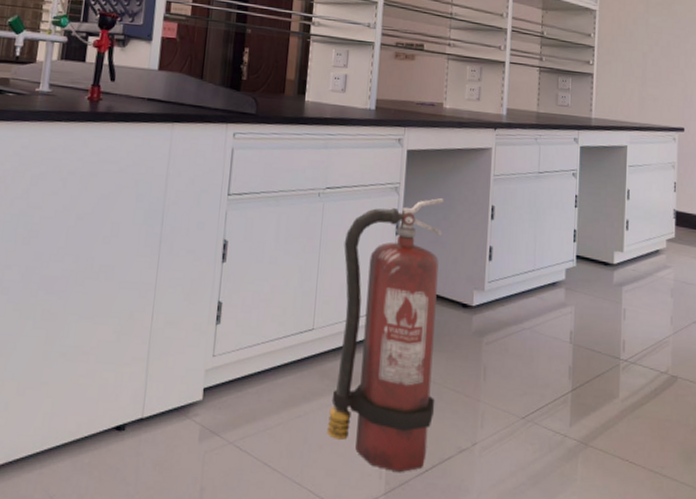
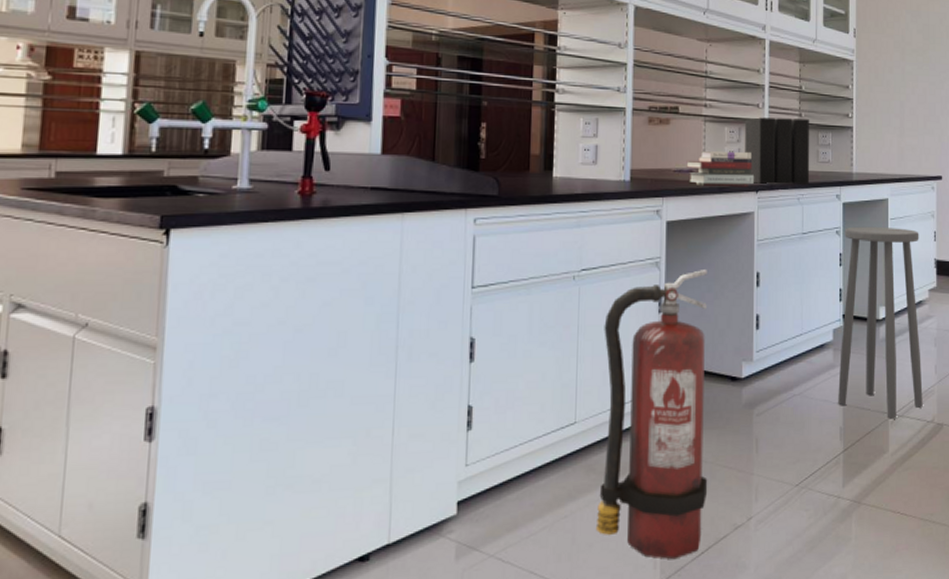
books: none [428,87,493,124] -> present [686,151,754,188]
books: none [485,59,551,126] -> present [745,117,810,185]
stool: none [568,170,658,365] -> present [838,226,923,419]

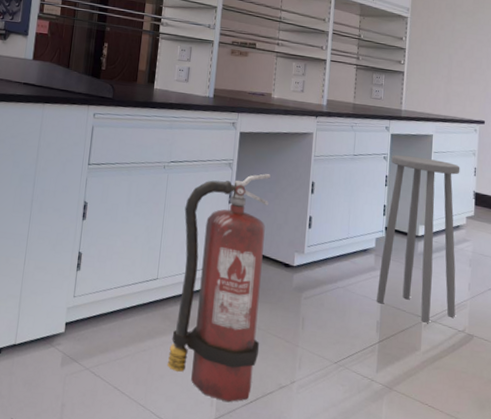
books: present [686,151,754,188] -> none [259,80,315,113]
books: present [745,117,810,185] -> none [308,57,366,116]

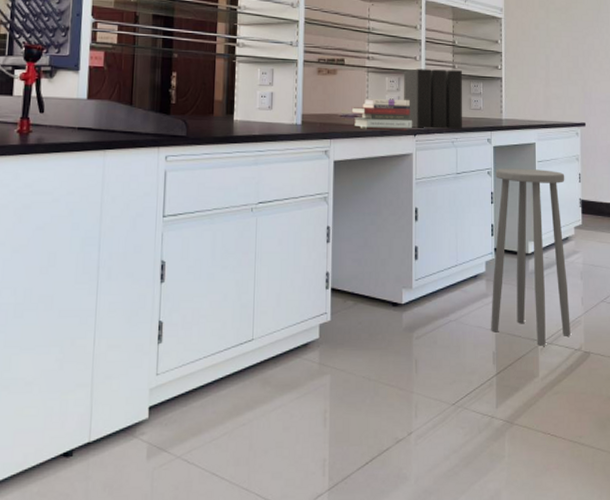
fire extinguisher: present [167,174,271,403] -> none [270,205,372,468]
books: none [259,80,315,113] -> present [351,99,412,131]
books: none [308,57,366,116] -> present [404,68,463,129]

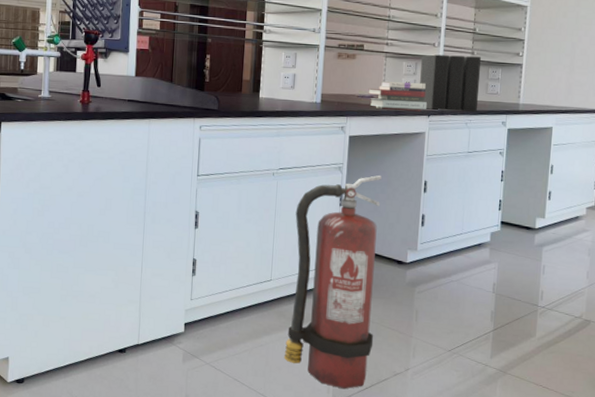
fire extinguisher: none [270,205,372,468] -> present [283,175,382,389]
stool: present [491,168,571,346] -> none [491,149,581,311]

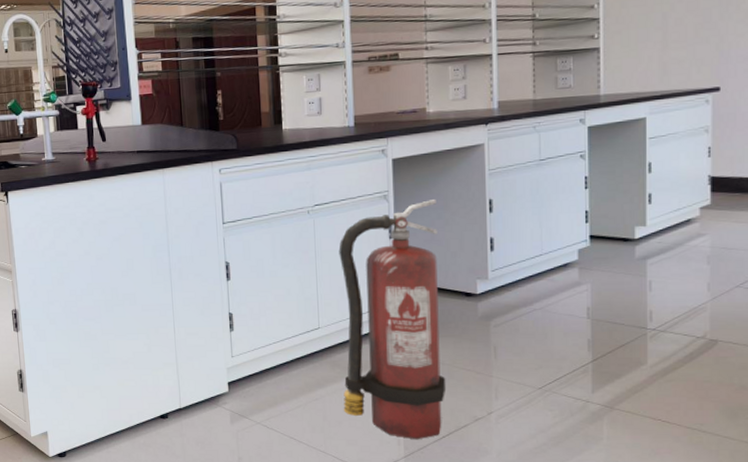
books: present [368,81,427,112] -> none [409,87,483,125]
books: present [420,54,482,112] -> none [471,47,548,117]

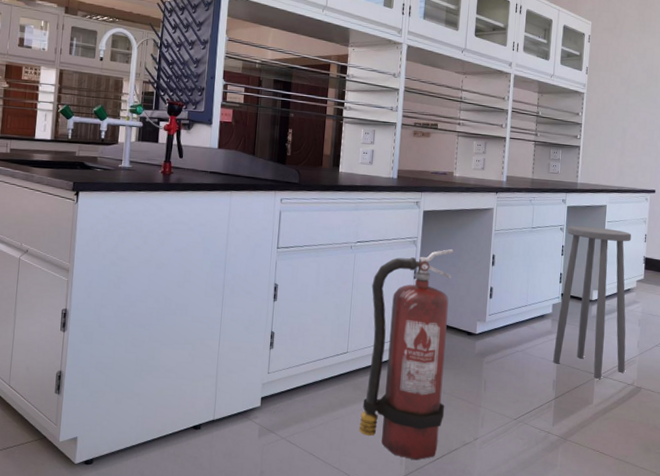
stool: none [585,146,691,334] -> present [553,225,632,379]

